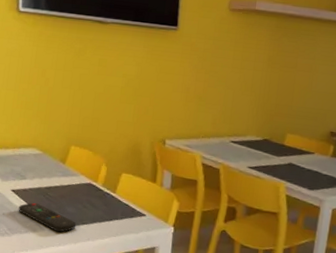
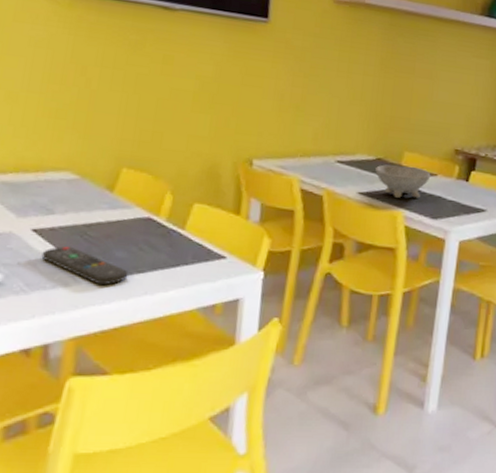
bowl: none [262,144,309,172] -> present [375,164,431,198]

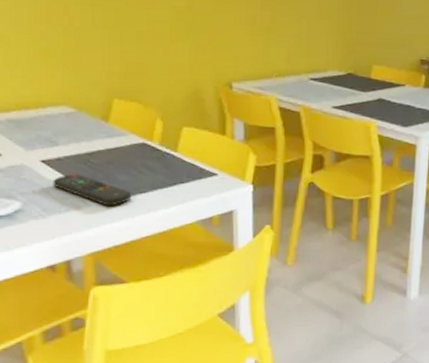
bowl: present [375,164,431,198] -> none [347,78,399,109]

